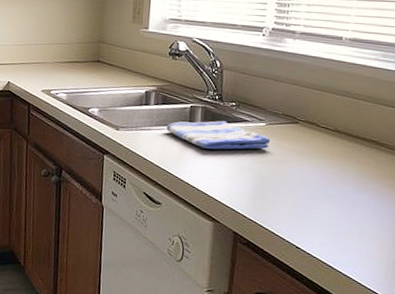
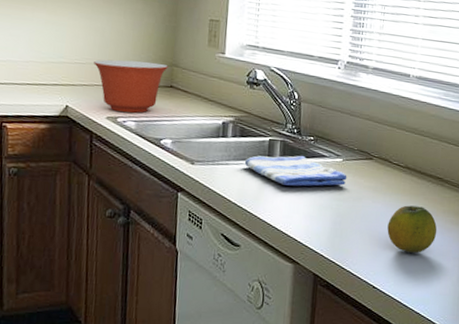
mixing bowl: none [31,40,96,86] -> present [94,59,168,113]
fruit: none [313,168,370,216] -> present [387,205,437,253]

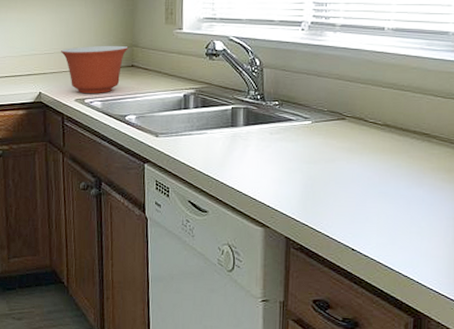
dish towel: present [244,155,347,187] -> none [207,120,317,152]
fruit: present [387,205,437,253] -> none [365,164,425,214]

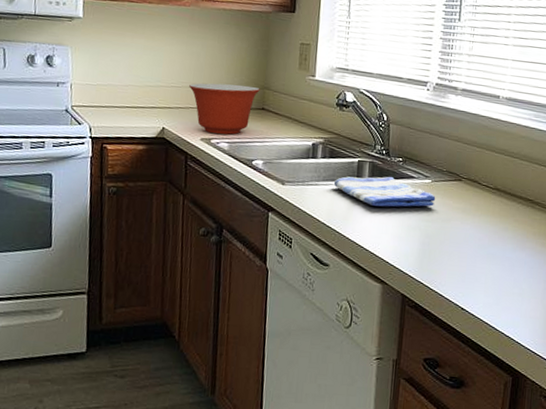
dish towel: none [207,120,317,152] -> present [333,176,436,207]

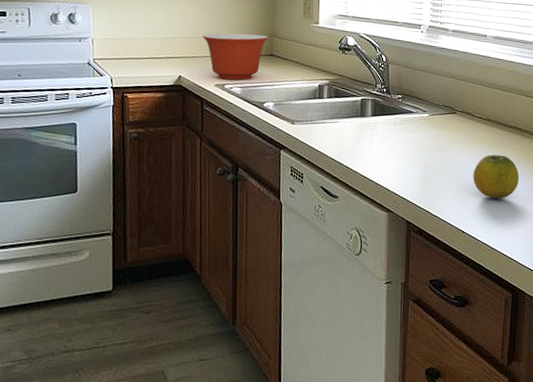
dish towel: present [333,176,436,207] -> none [339,112,434,141]
fruit: none [476,227,528,276] -> present [473,154,520,199]

